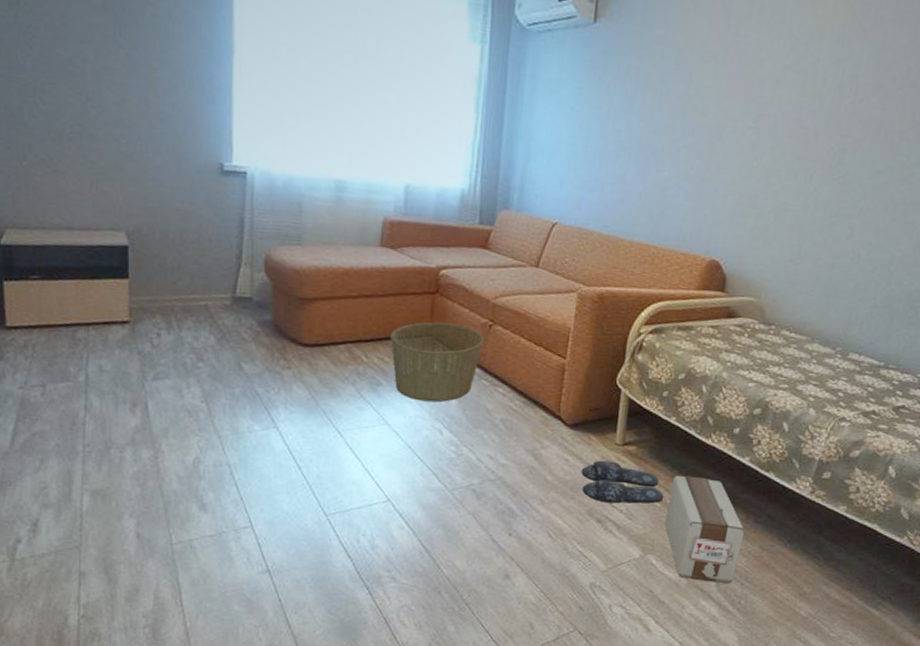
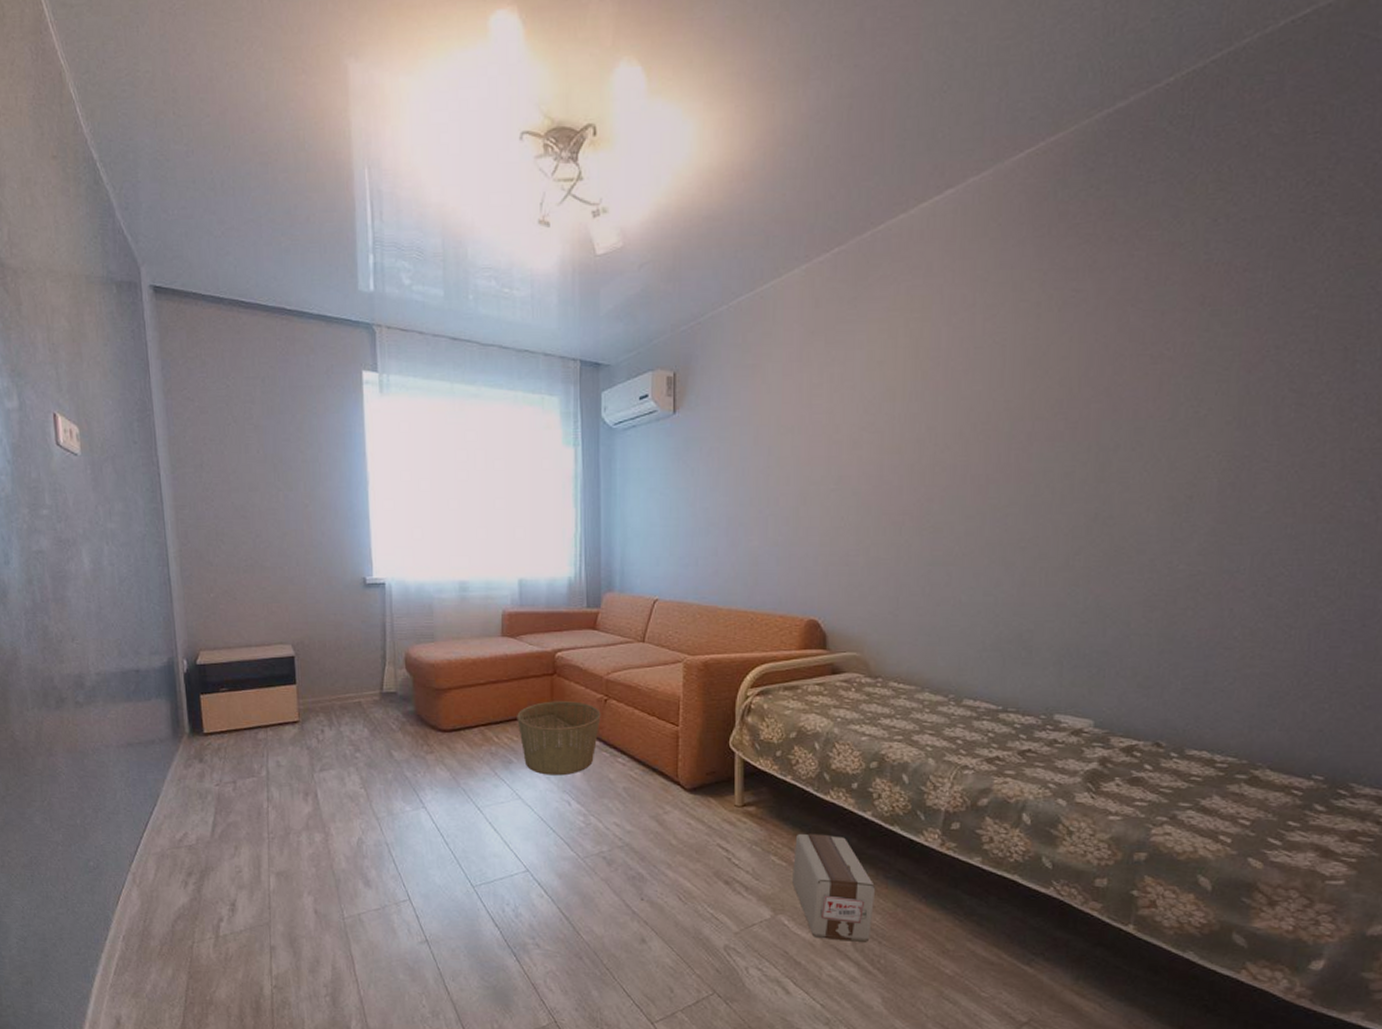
slippers: present [581,460,663,504] -> none [704,822,787,865]

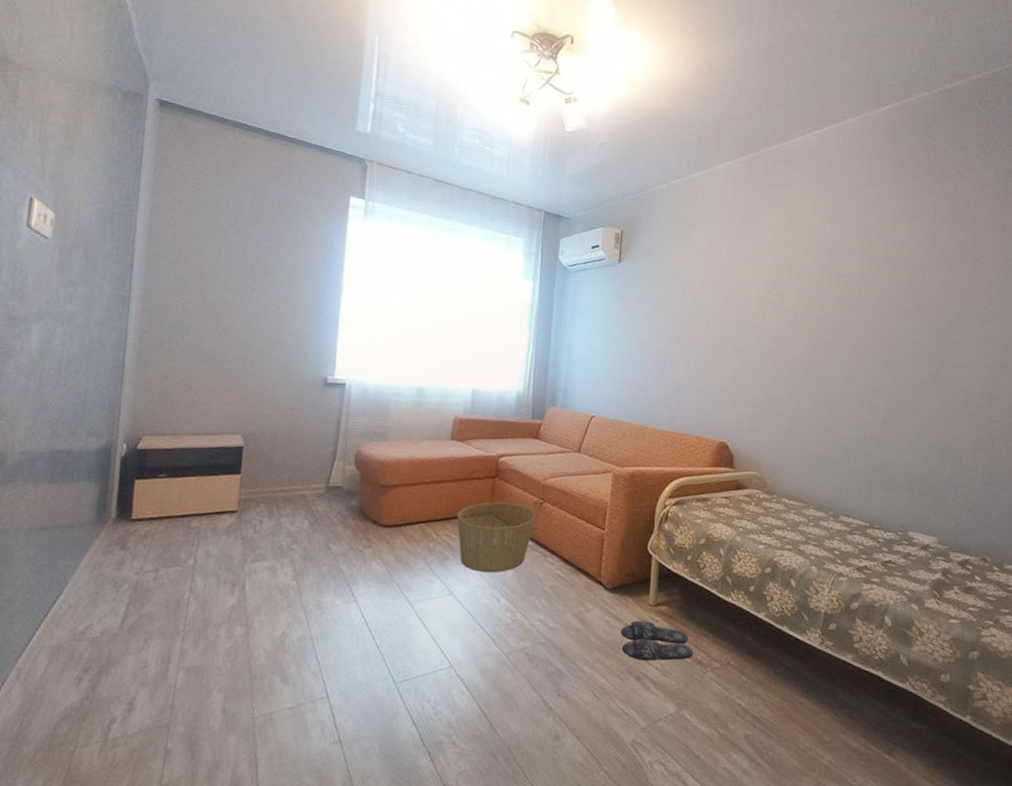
slippers: none [704,822,787,865] -> present [620,620,693,661]
box: present [792,833,876,942] -> none [696,632,767,735]

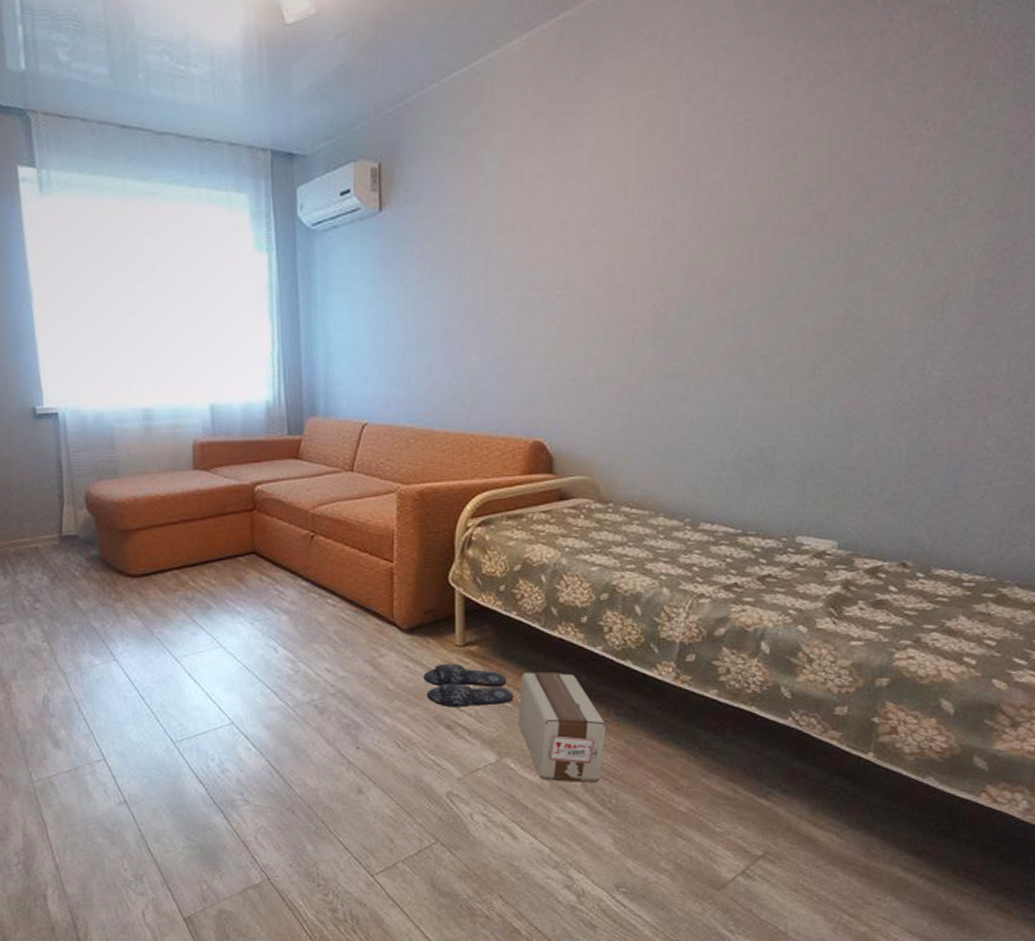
basket: present [457,502,536,573] -> none [214,539,308,620]
box: none [696,632,767,735] -> present [518,672,607,782]

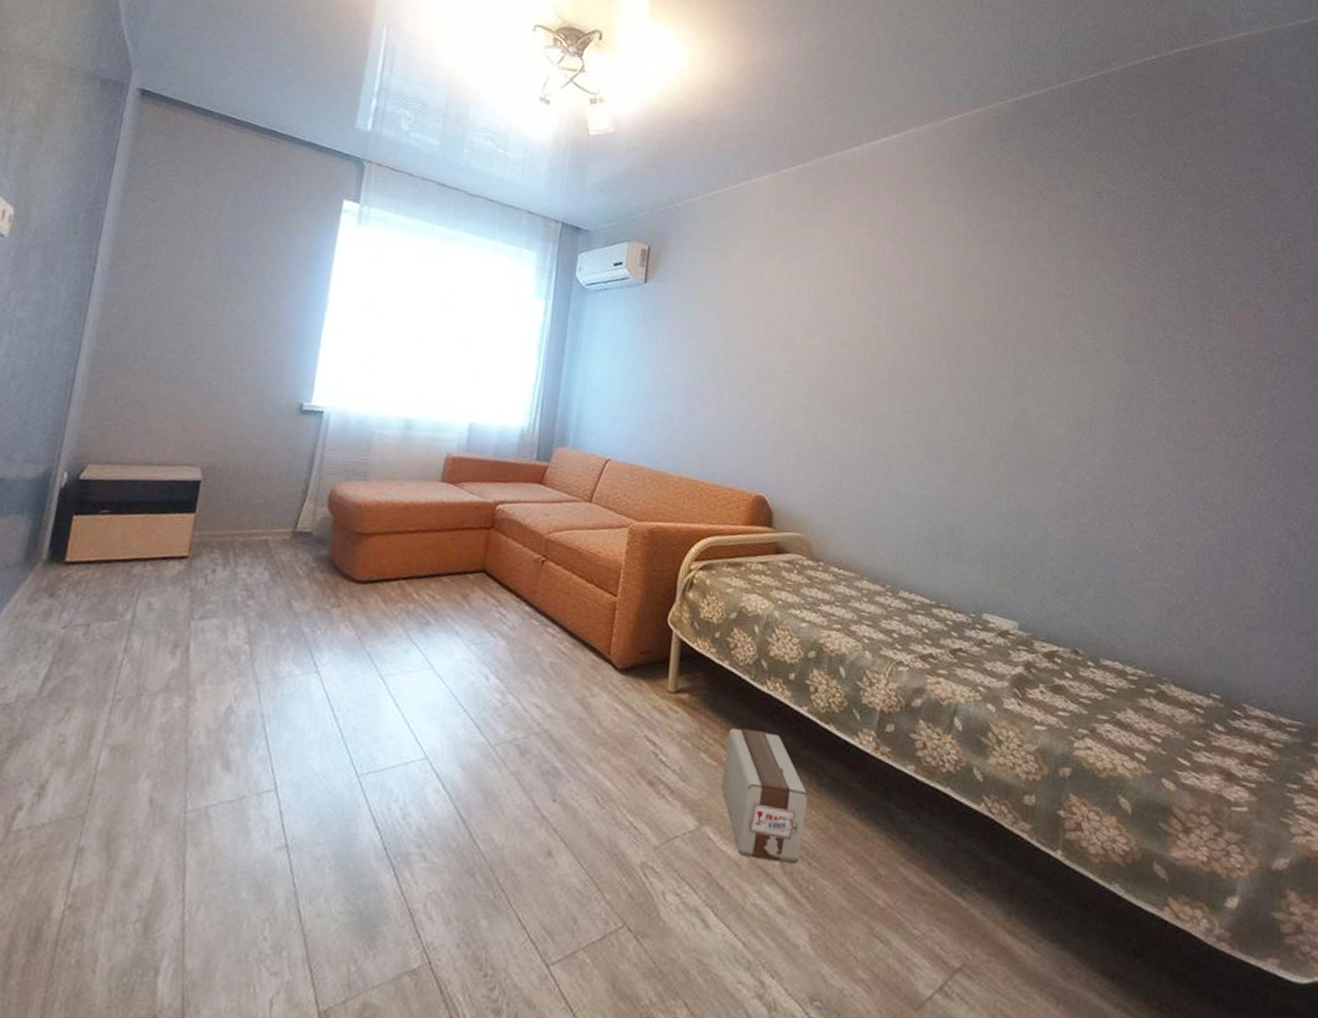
slippers: present [423,663,513,708] -> none [631,710,719,762]

